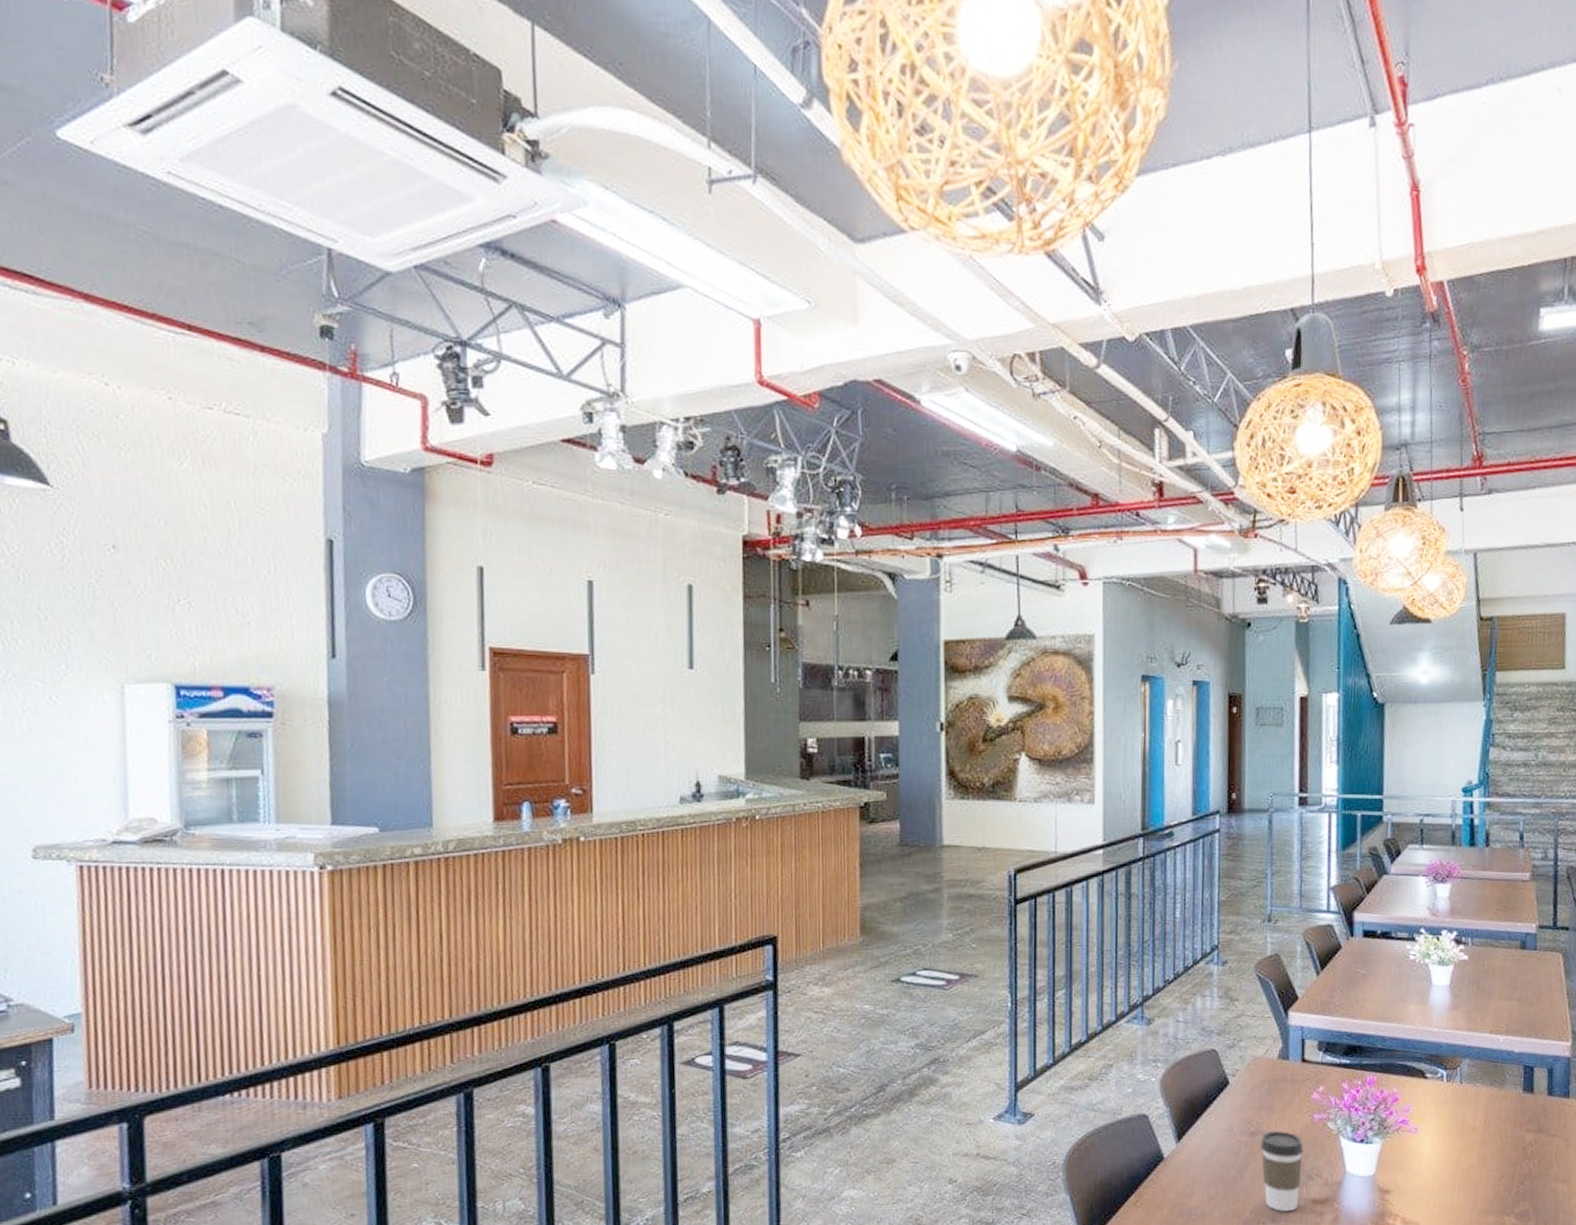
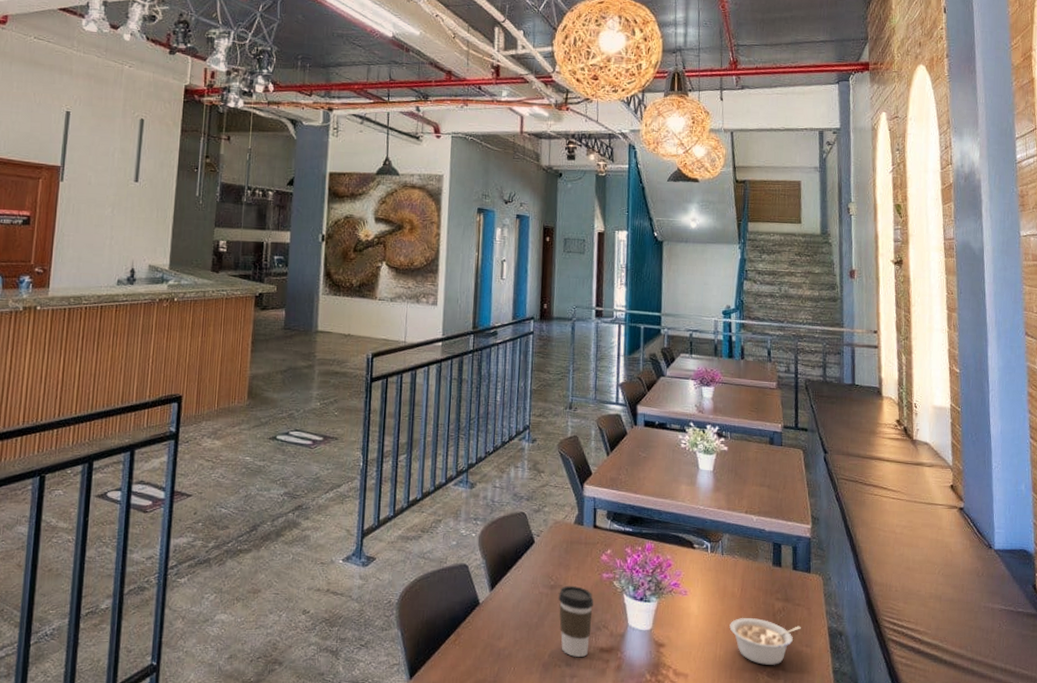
legume: none [1469,1154,1557,1206] -> present [729,618,801,665]

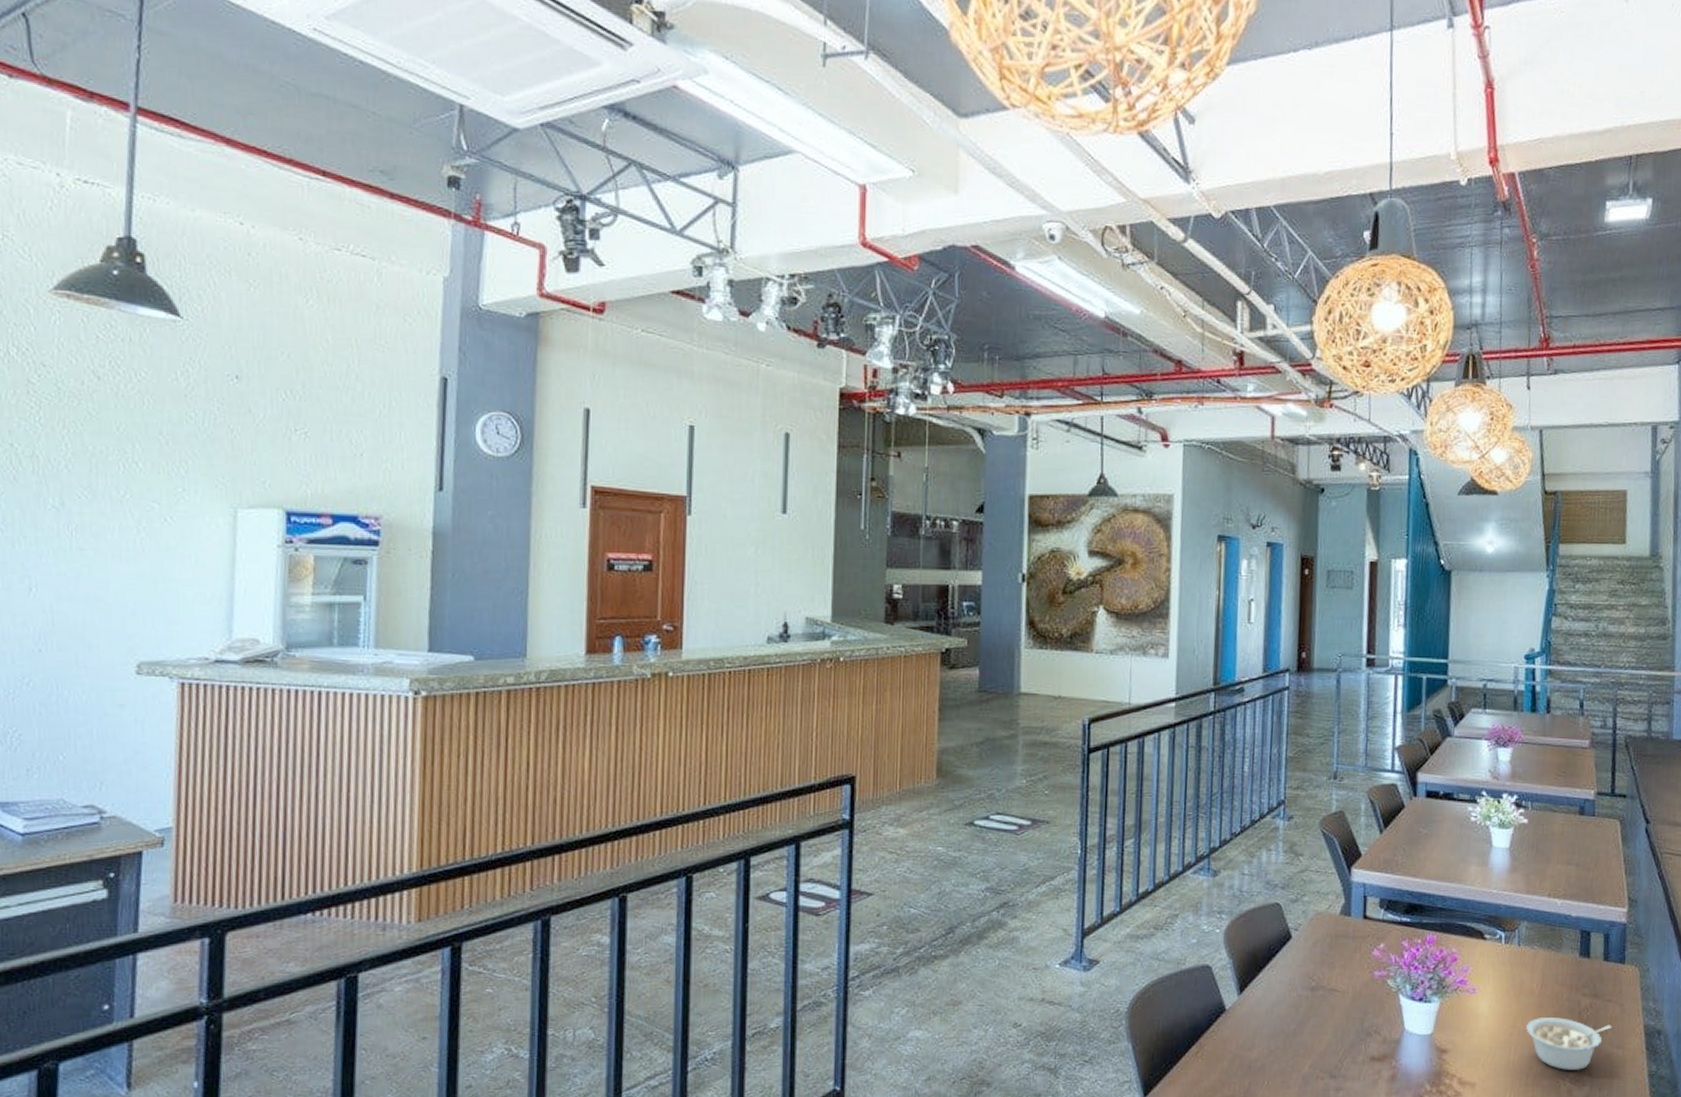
coffee cup: present [558,586,594,658] -> none [1321,987,1363,1068]

